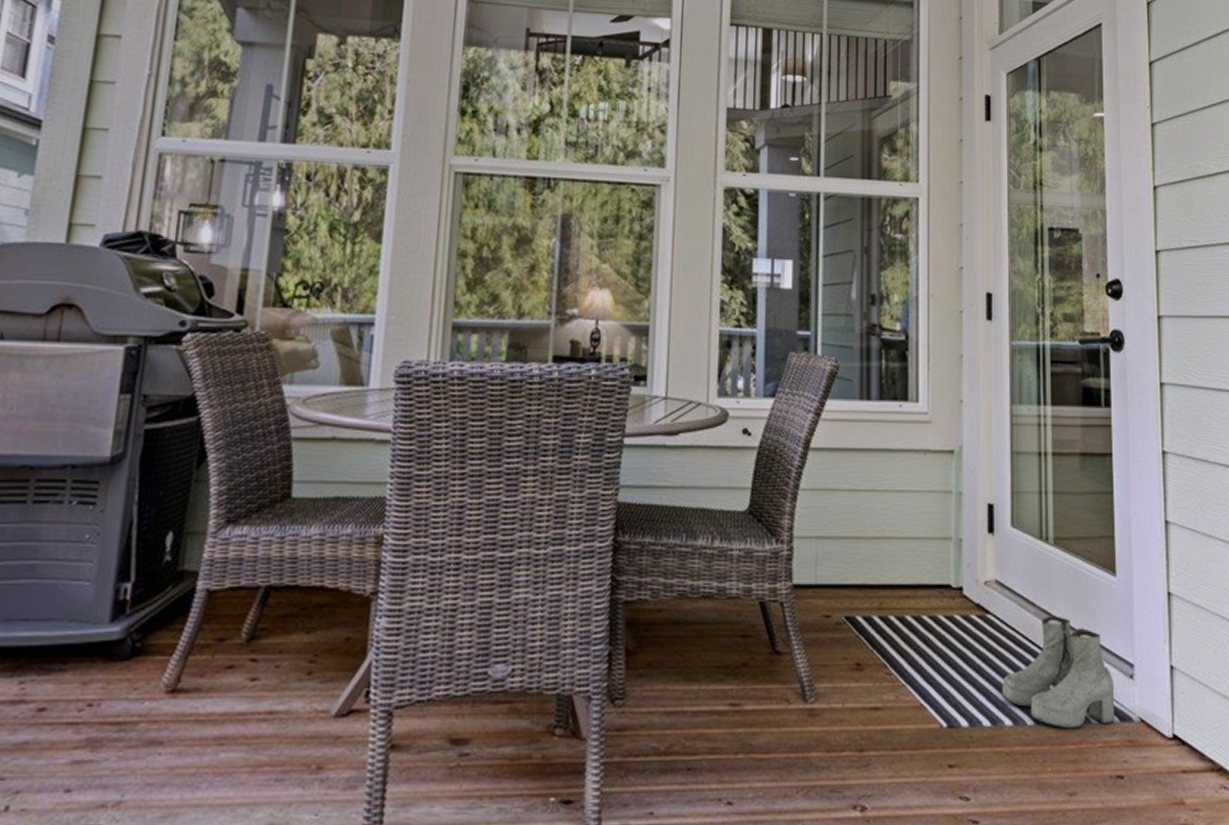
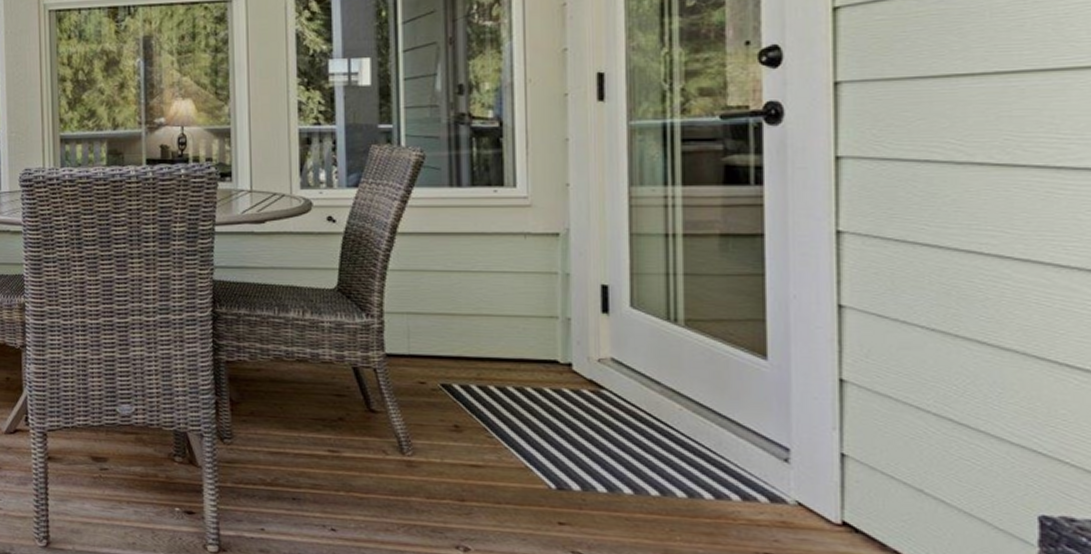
boots: present [1001,616,1115,729] -> none [619,395,764,504]

